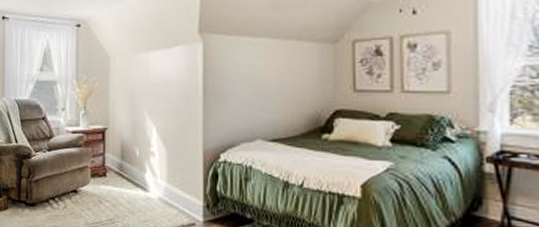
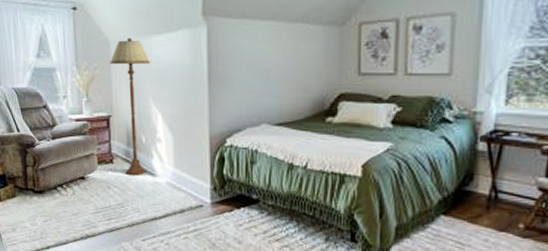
floor lamp: none [108,54,148,190] -> present [109,38,151,175]

